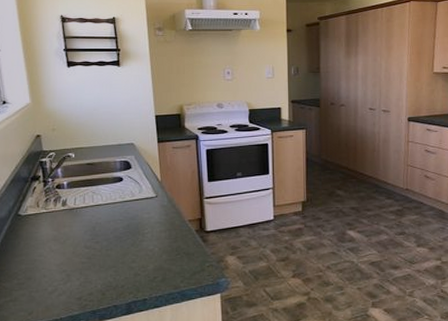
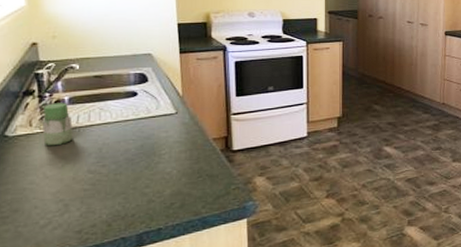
jar: none [46,187,72,224] -> present [41,103,74,146]

